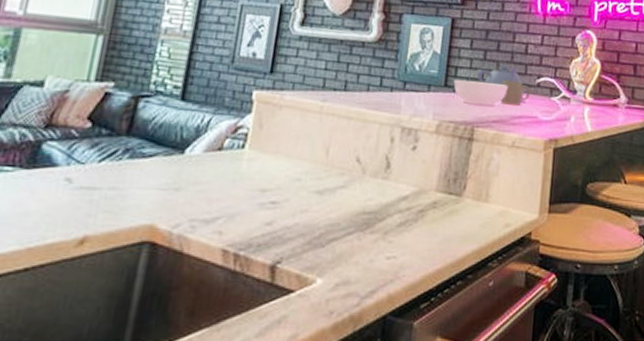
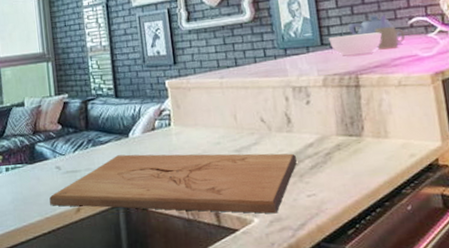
cutting board: none [40,175,385,275] -> present [49,153,297,214]

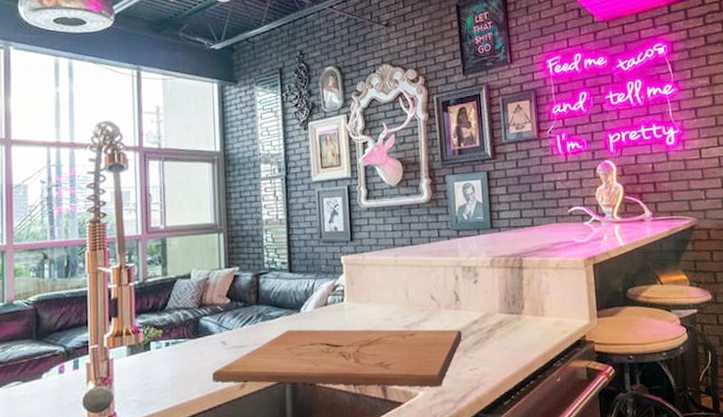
bowl: present [328,32,383,56] -> none [498,218,546,240]
teapot: present [348,15,400,40] -> none [516,202,560,227]
mug: present [374,27,406,51] -> none [538,214,565,236]

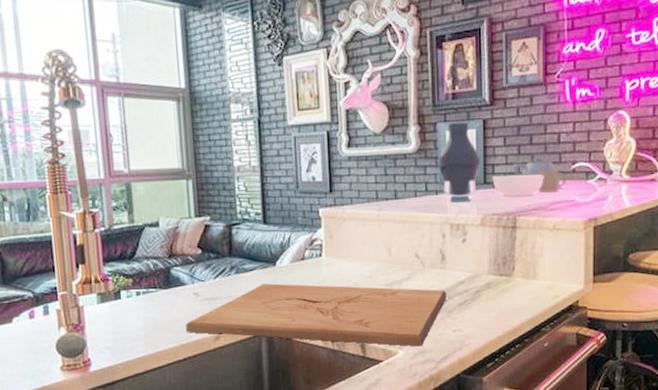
vase: none [448,174,487,247] -> present [438,123,480,203]
bowl: none [498,218,546,240] -> present [492,174,545,197]
teapot: none [516,202,560,227] -> present [513,157,560,184]
mug: none [538,214,565,236] -> present [538,170,567,194]

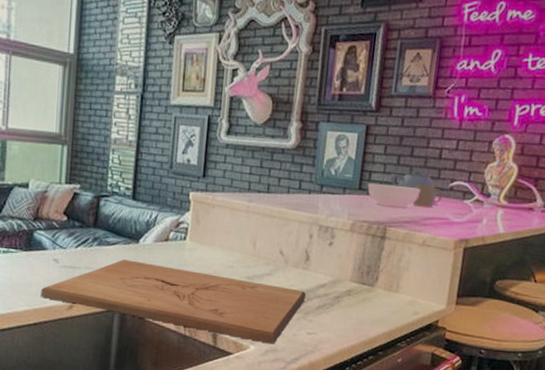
vase: present [438,123,480,203] -> none [314,124,359,206]

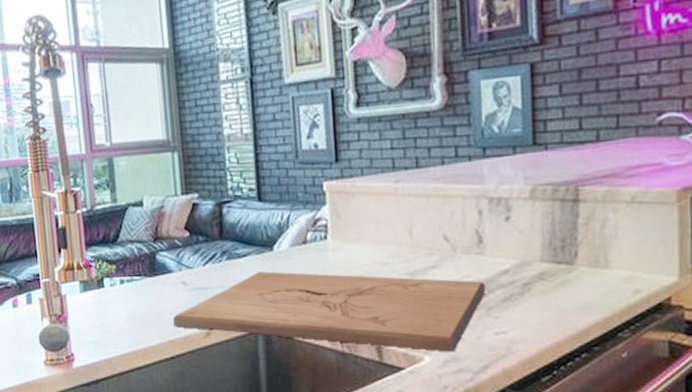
bowl: present [367,183,422,208] -> none [544,131,619,161]
teapot: present [390,169,437,200] -> none [573,107,641,143]
mug: present [412,184,443,209] -> none [608,124,650,156]

